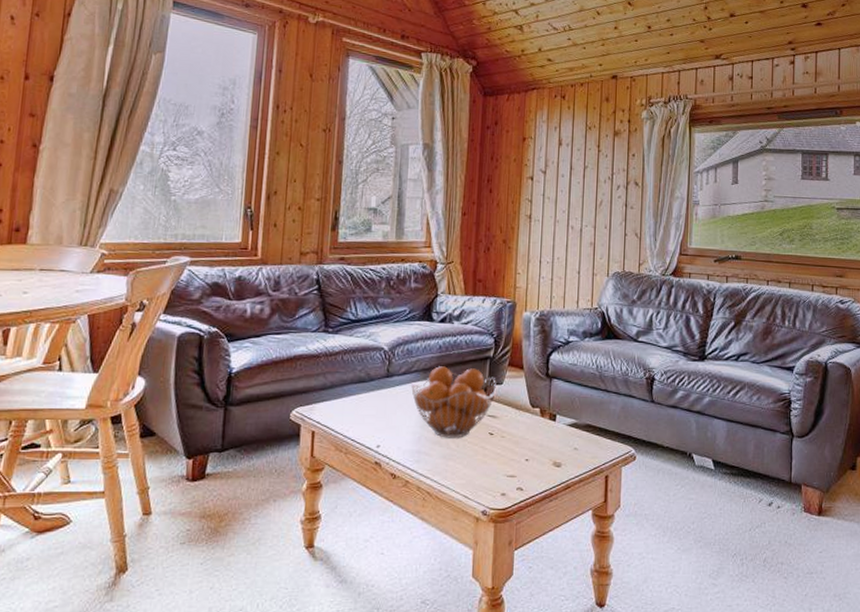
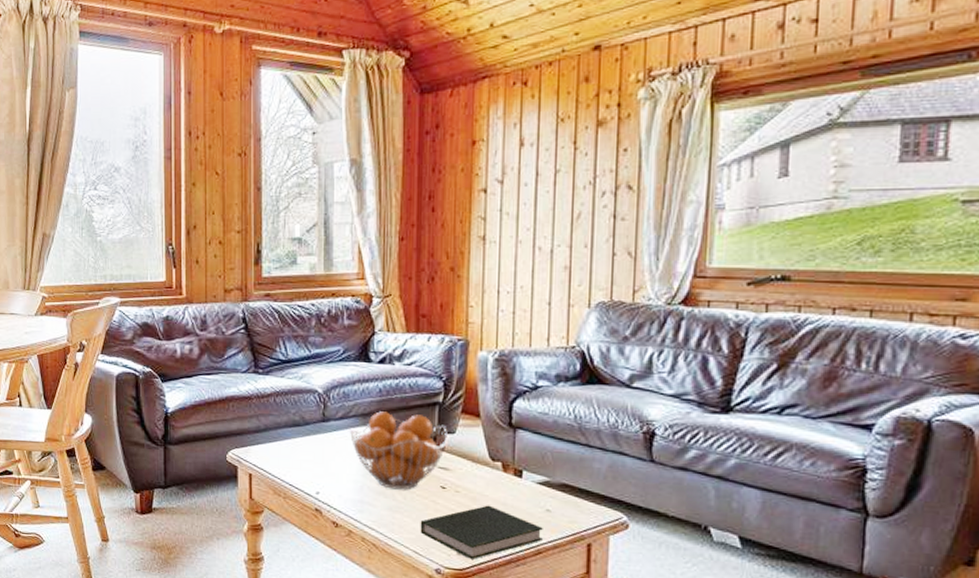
book: none [470,447,571,498] -> present [420,505,543,559]

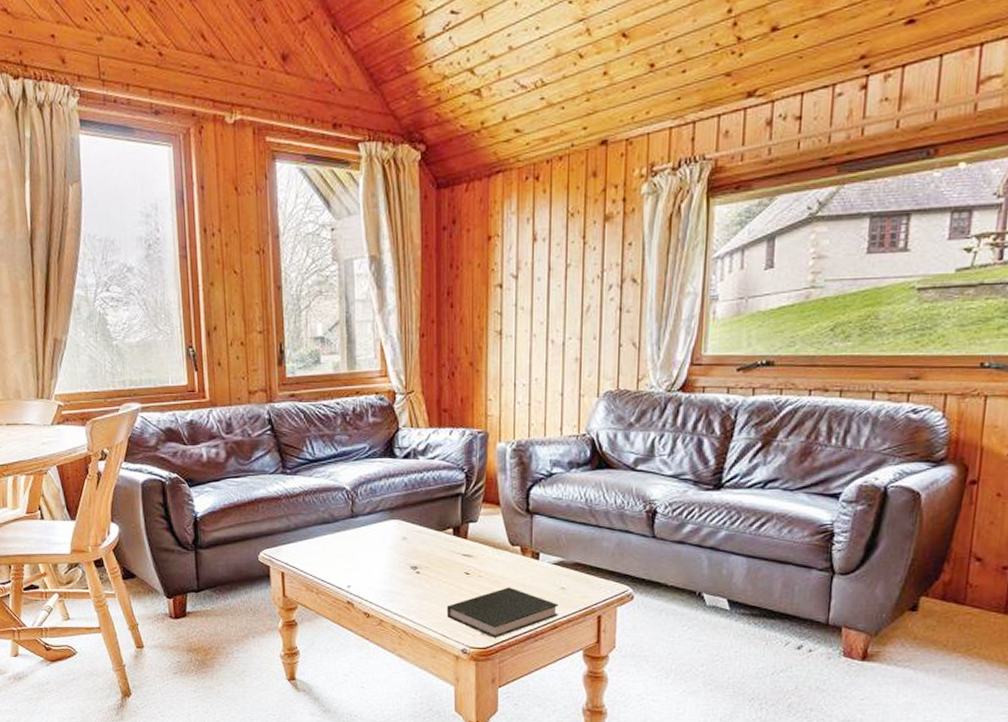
fruit basket: present [350,411,448,490] -> none [378,505,470,578]

